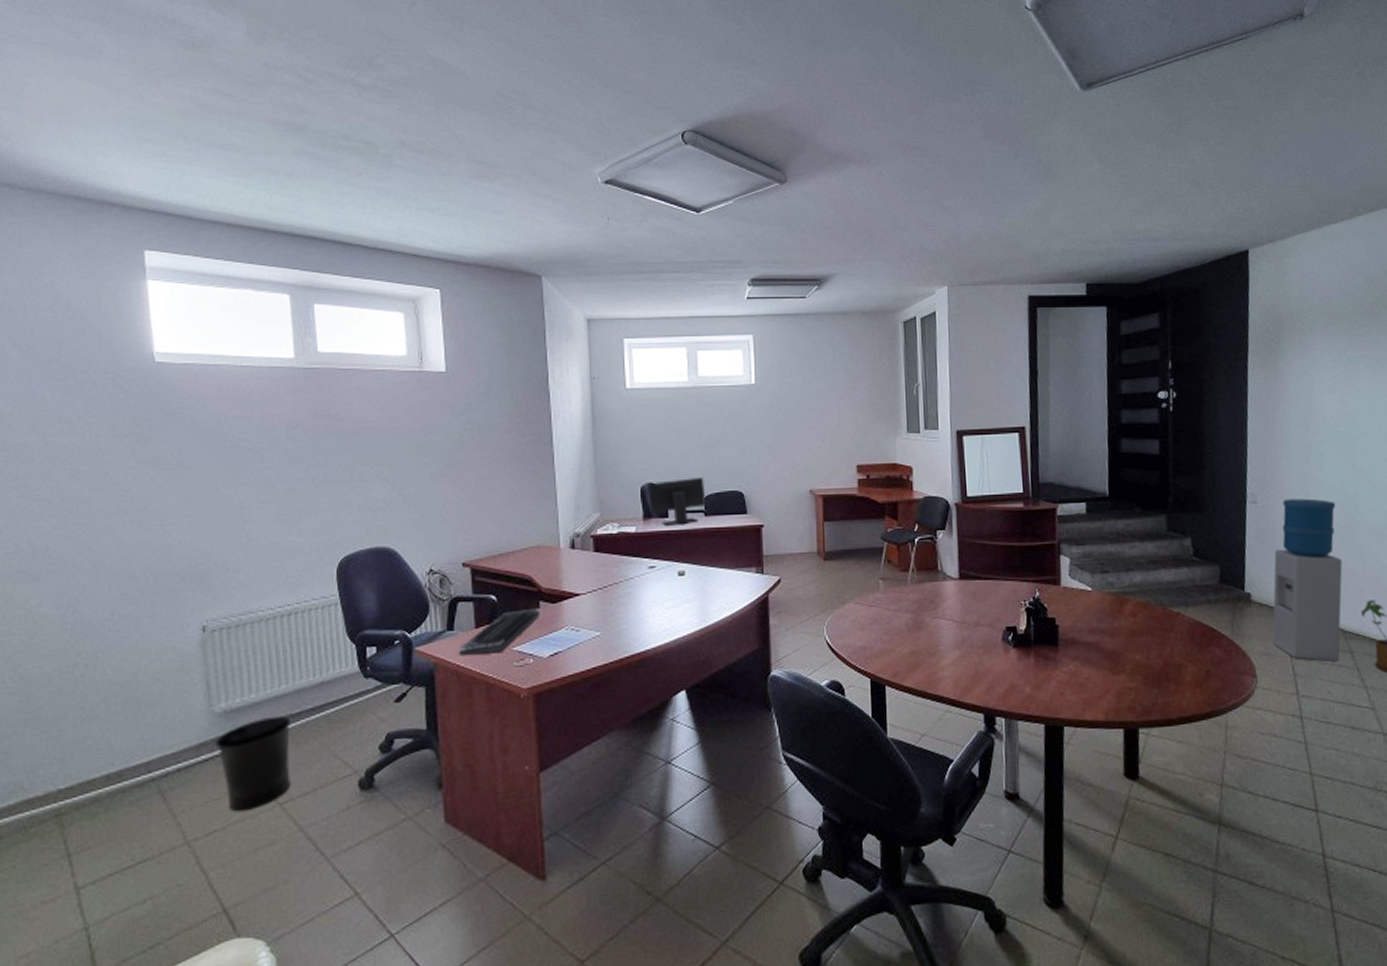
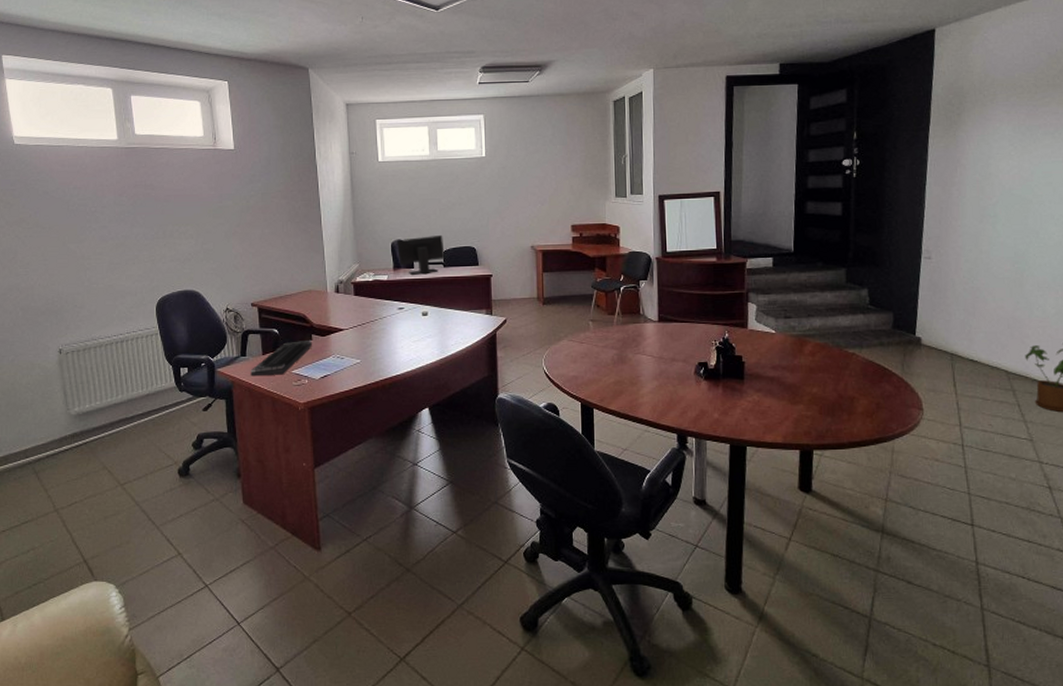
waste bin: present [214,716,291,811] -> none [72,419,128,488]
water cooler: present [1272,498,1343,662] -> none [939,255,1010,398]

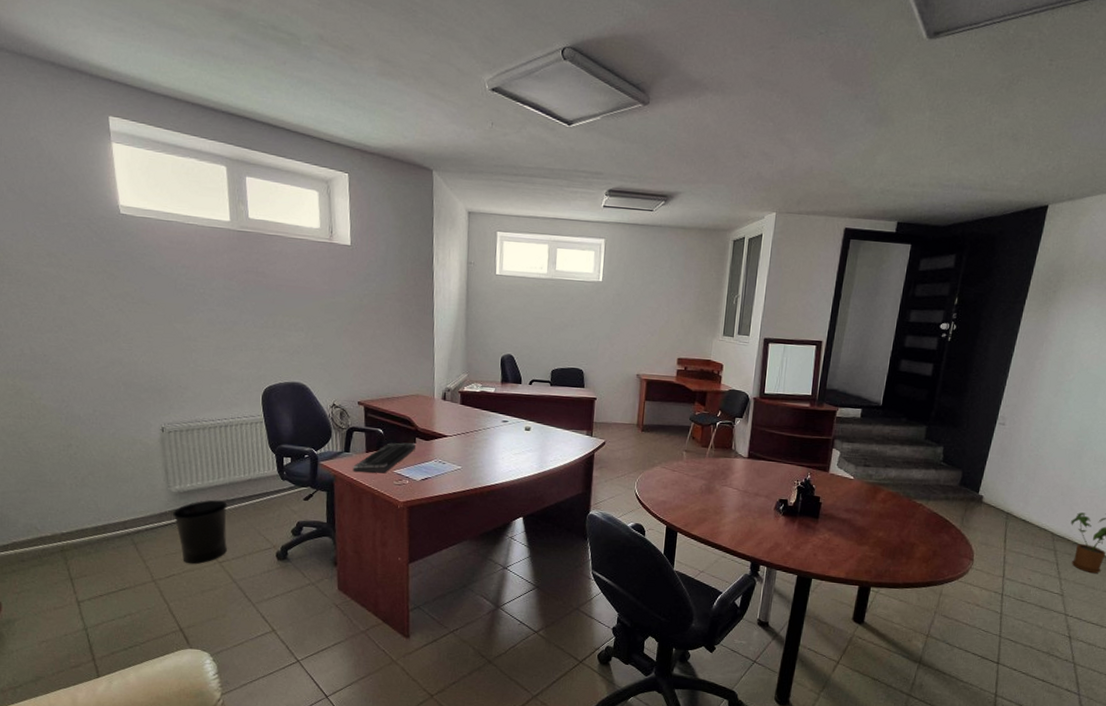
waste bin: none [72,419,128,488] -> present [172,499,227,564]
computer monitor: present [397,234,445,276] -> none [506,353,553,392]

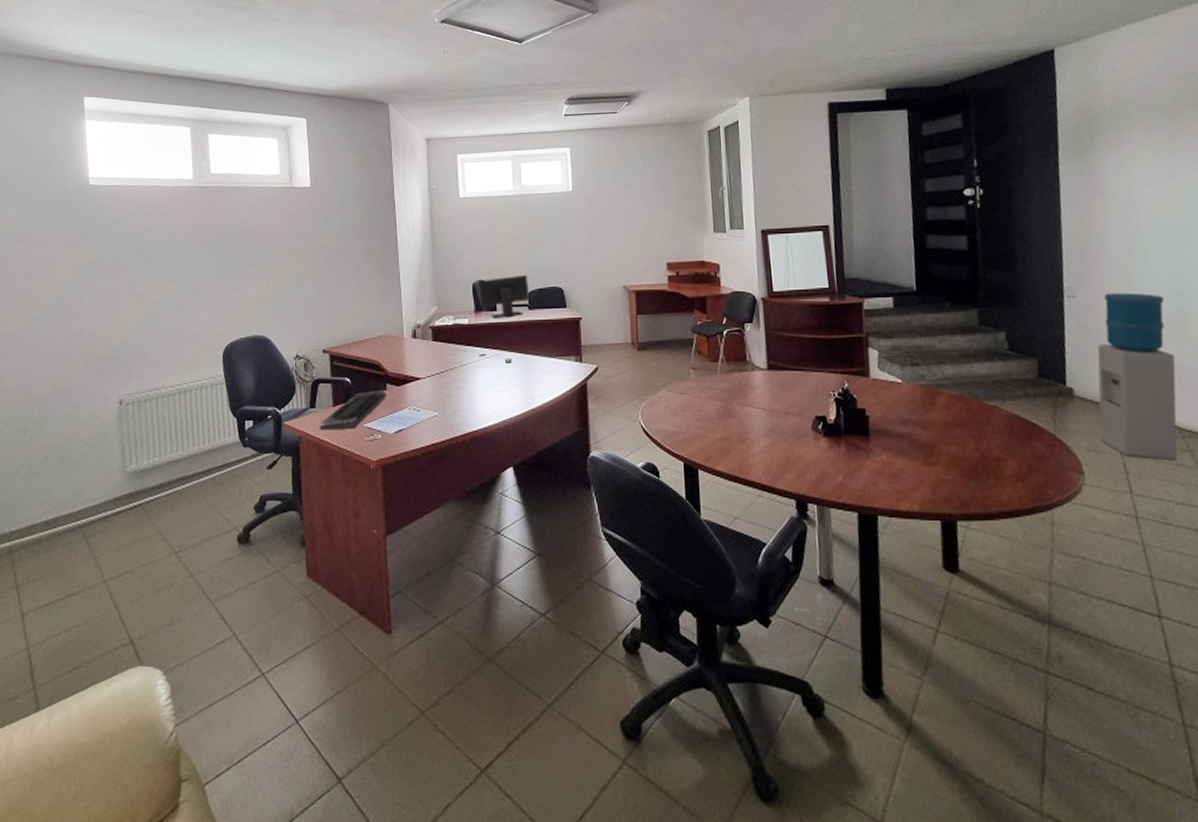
waste bin: present [172,499,227,564] -> none [127,477,186,556]
computer monitor: none [506,353,553,392] -> present [479,274,530,320]
water cooler: none [992,424,1072,556] -> present [1097,292,1178,460]

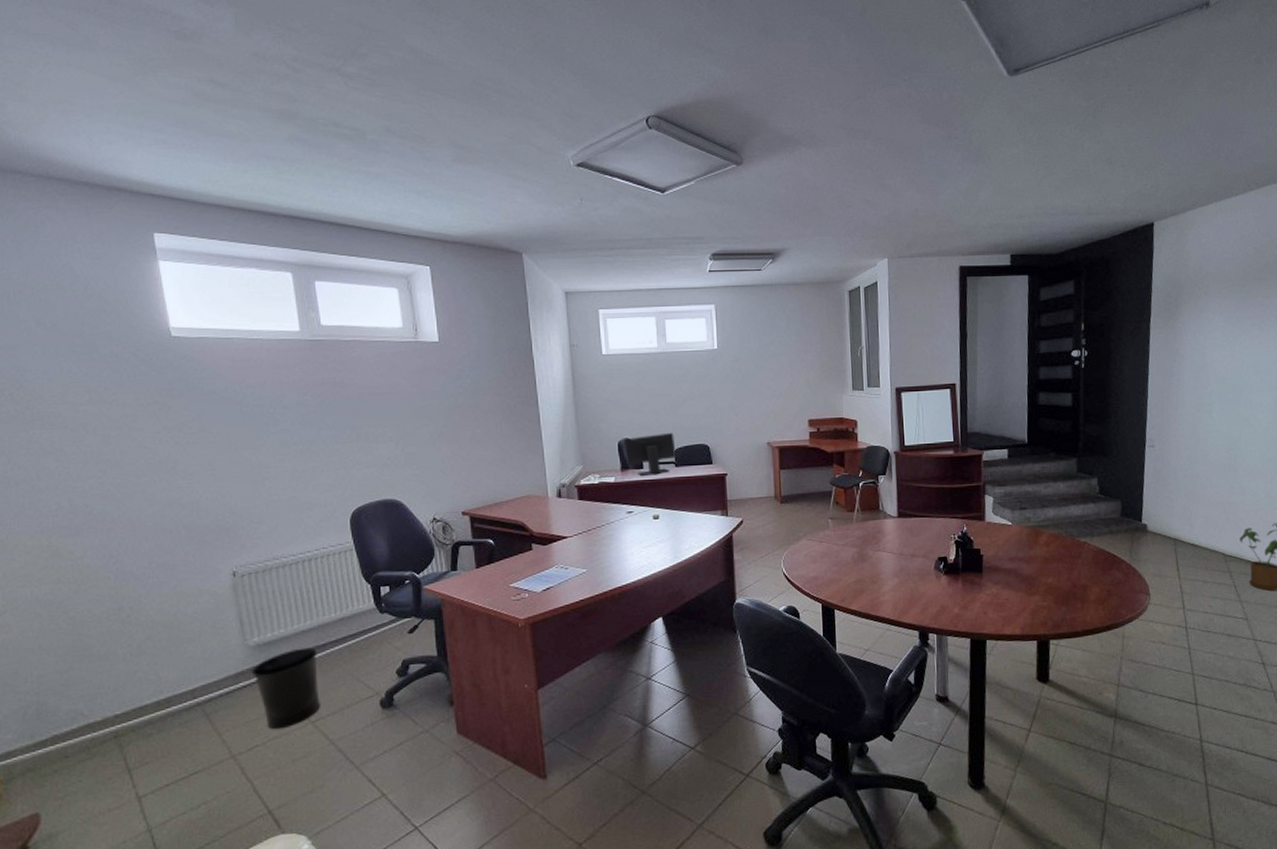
waste bin: none [127,477,186,556] -> present [251,647,320,729]
computer keyboard: present [319,389,387,431] -> none [462,549,533,593]
water cooler: present [1097,292,1178,460] -> none [1164,442,1225,581]

